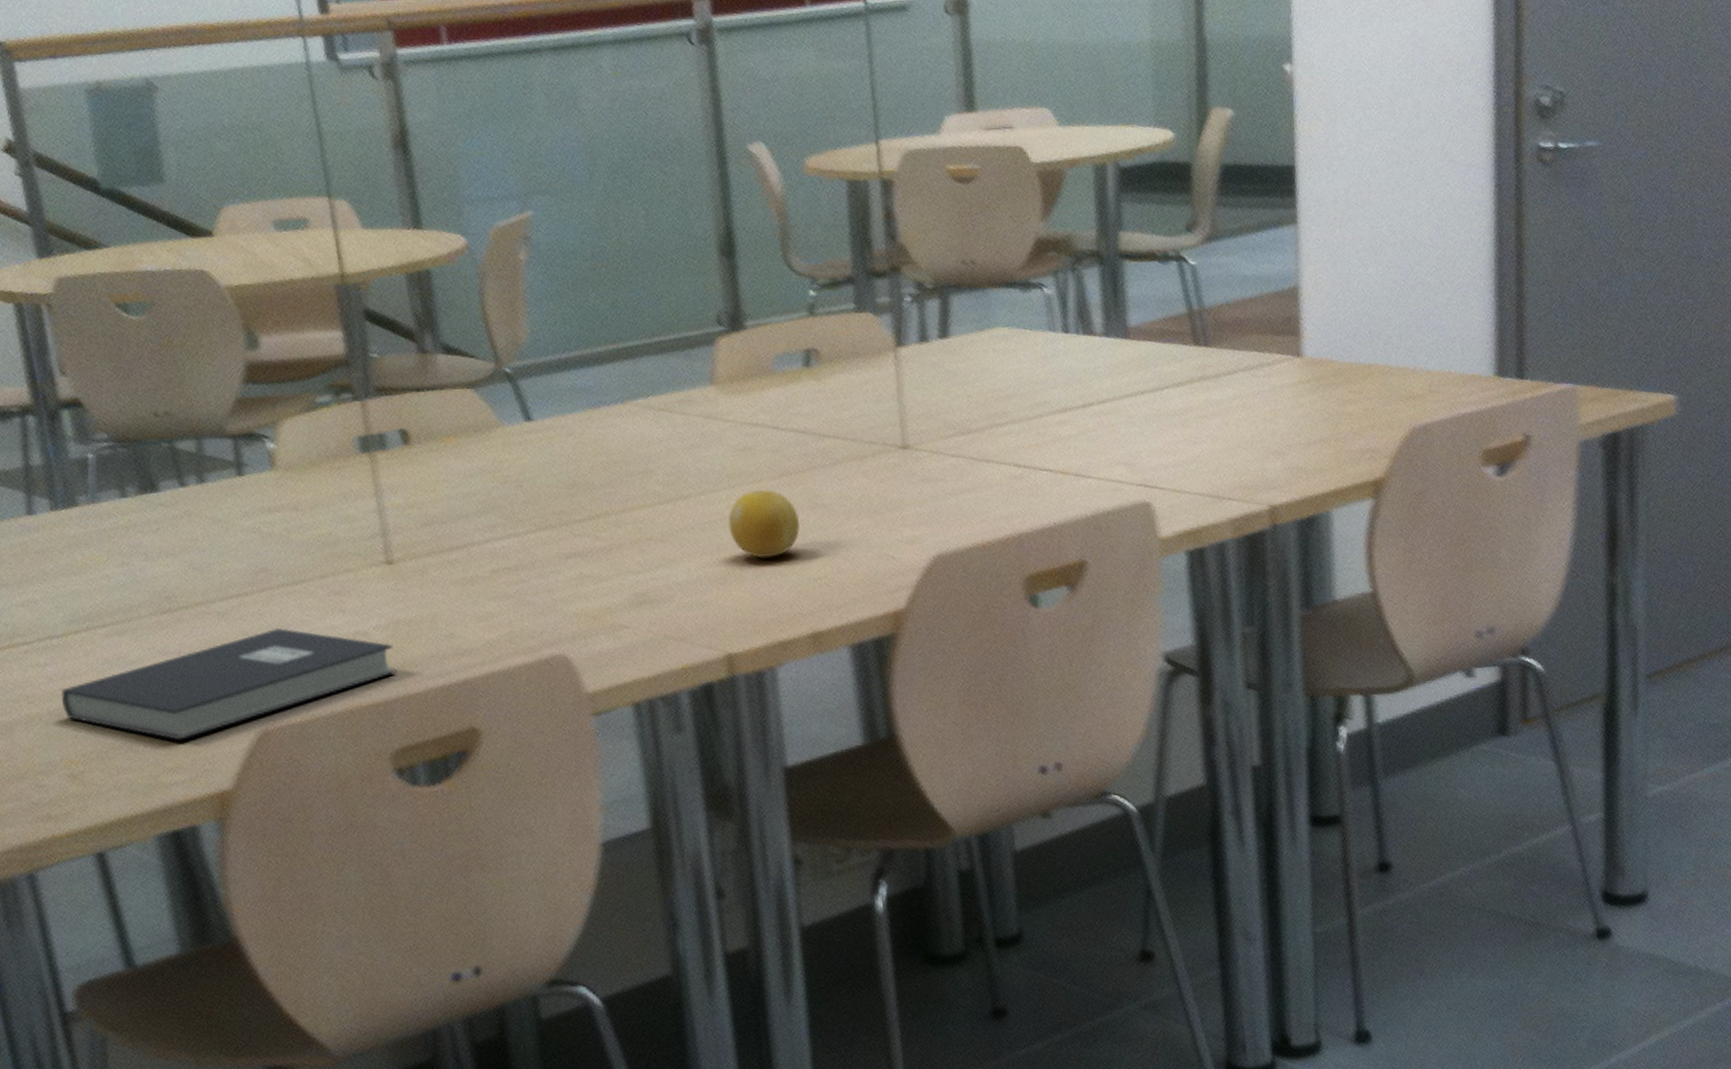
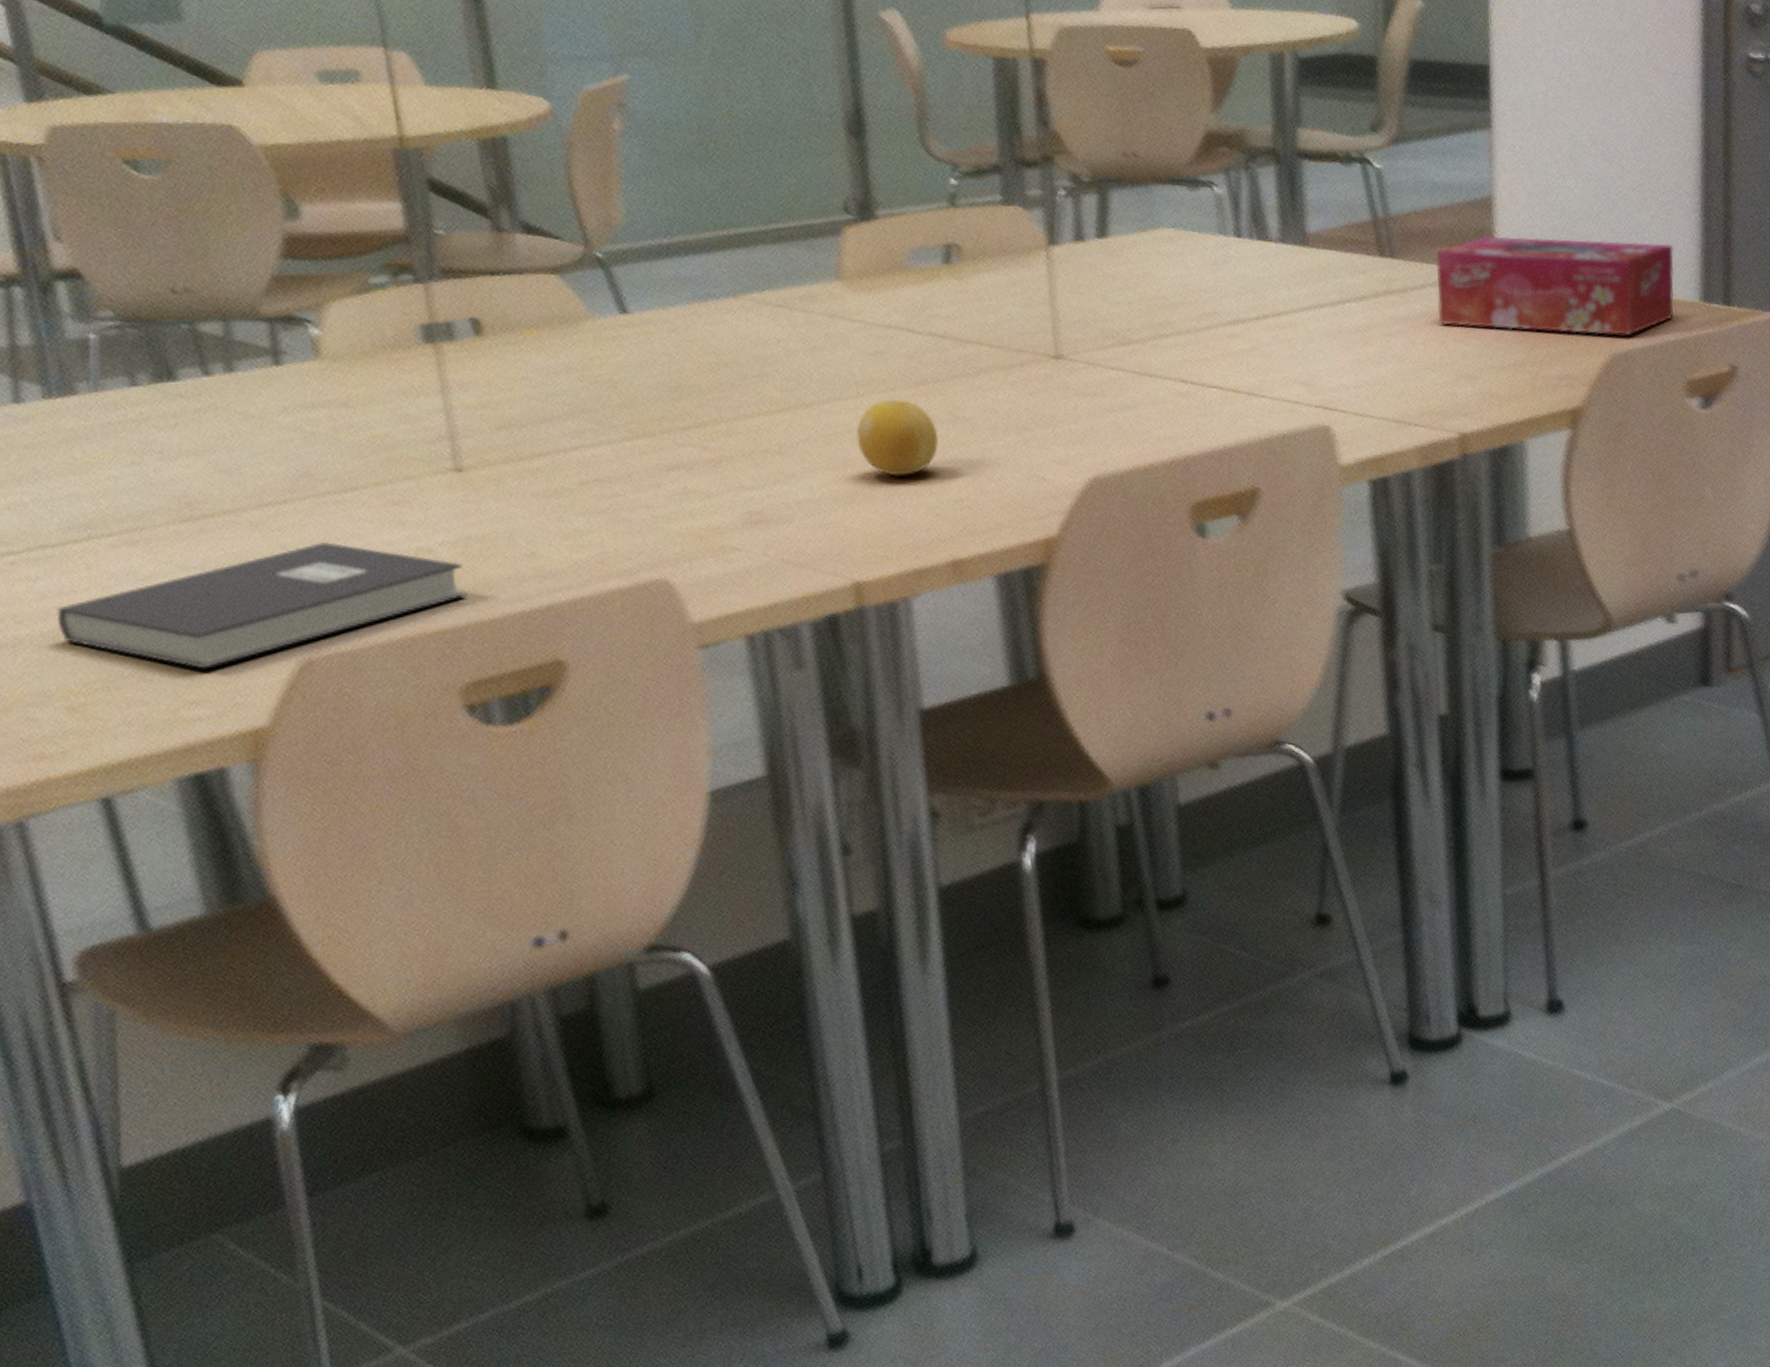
tissue box: none [1247,322,1470,411] -> present [1436,235,1675,337]

